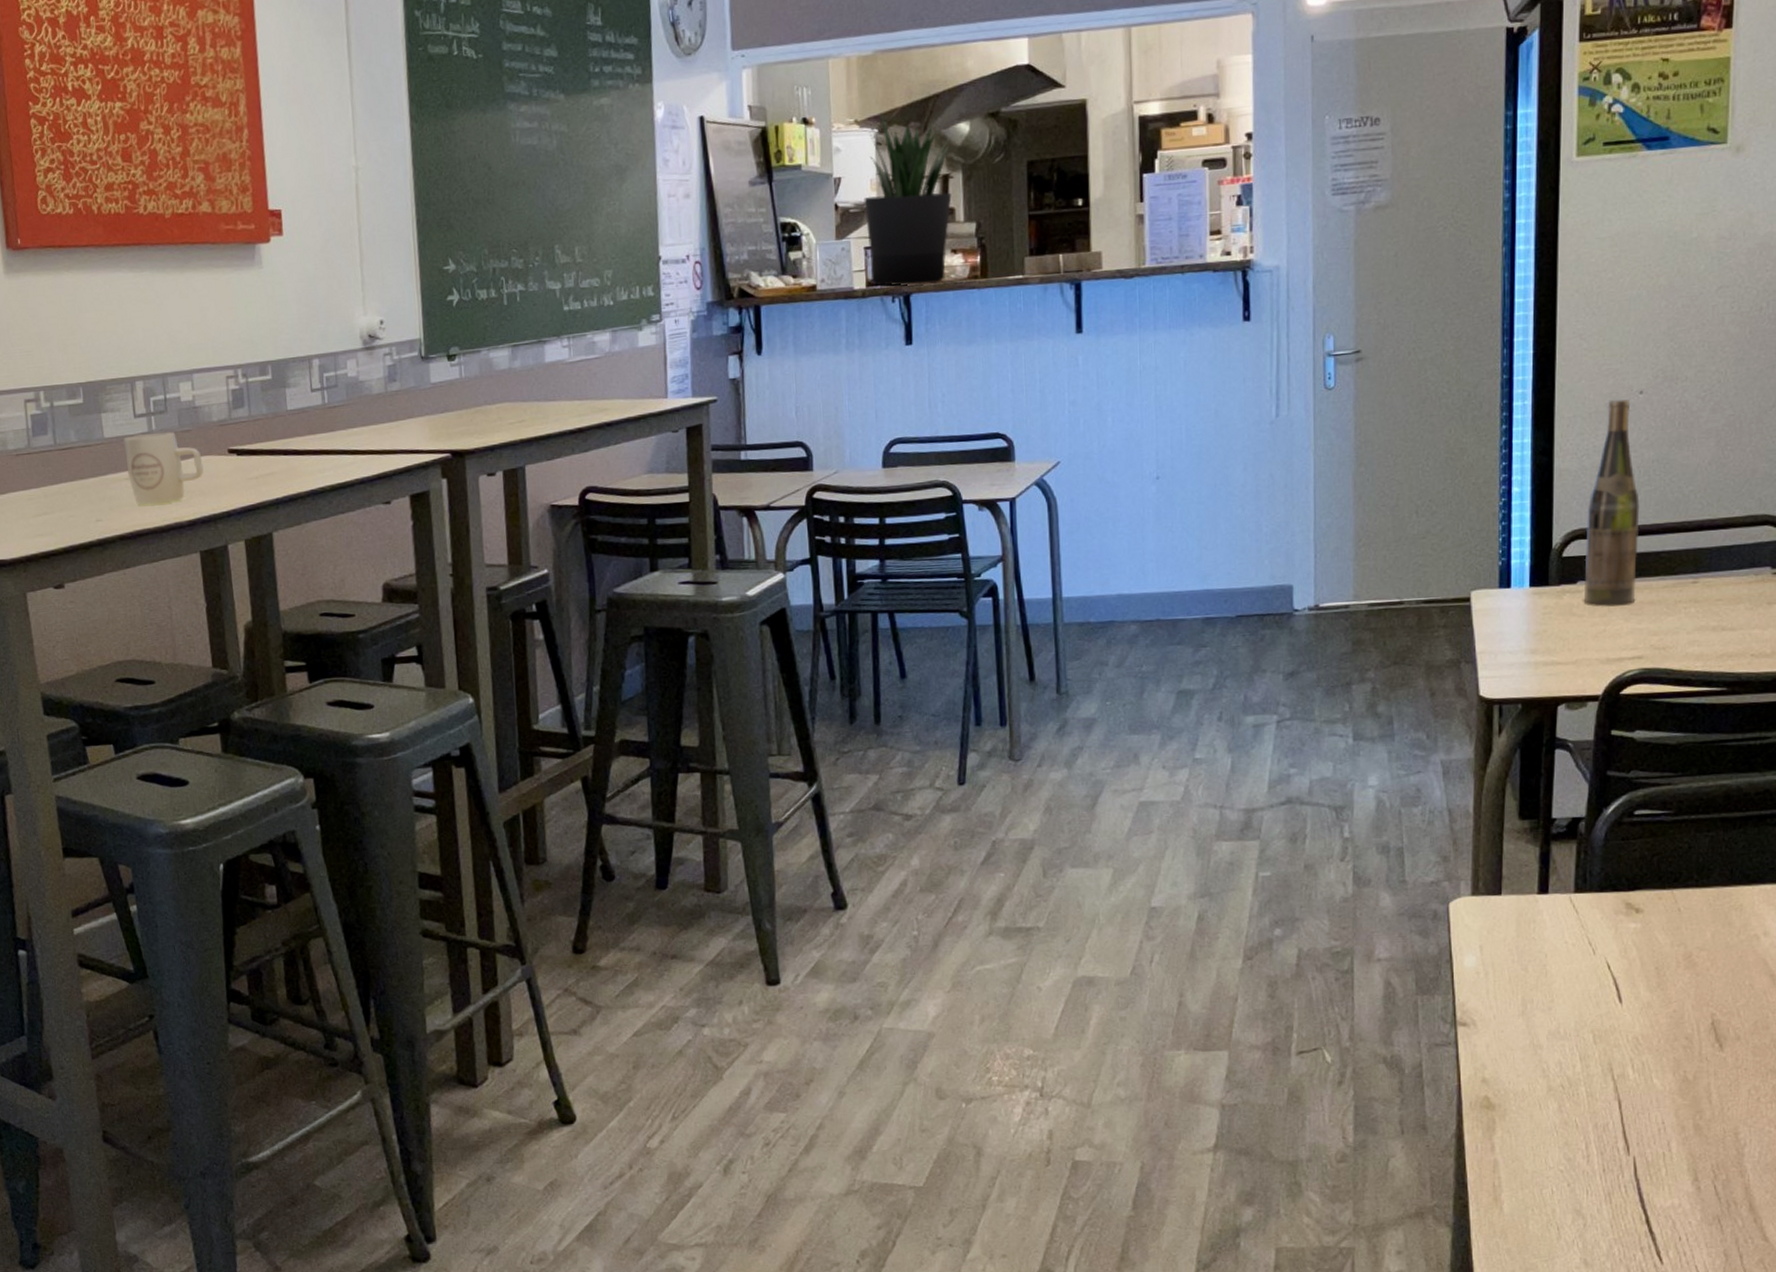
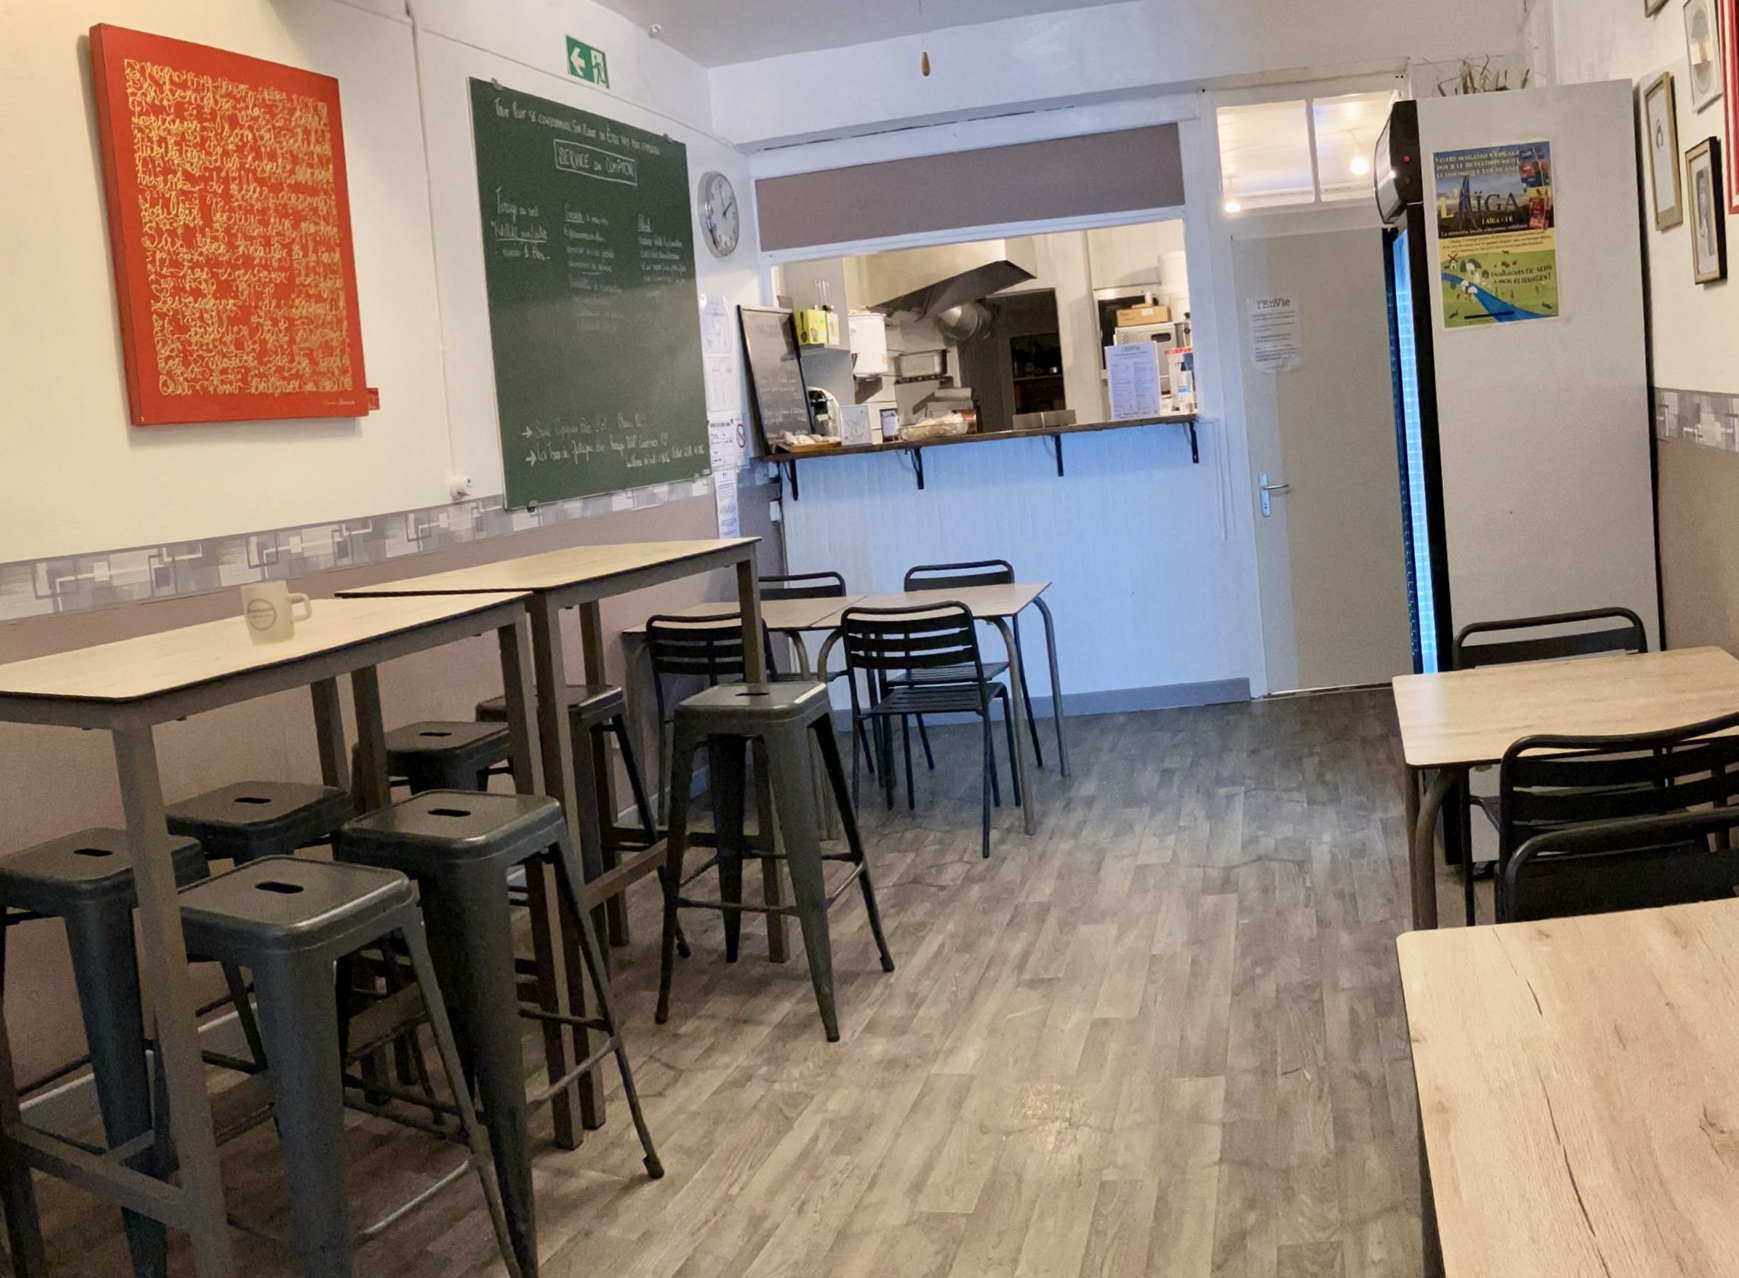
planter: present [864,114,952,287] -> none [877,301,950,442]
wine bottle: present [1583,399,1640,608] -> none [1478,518,1522,687]

